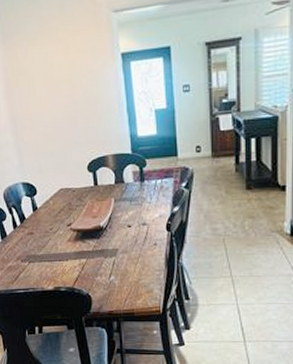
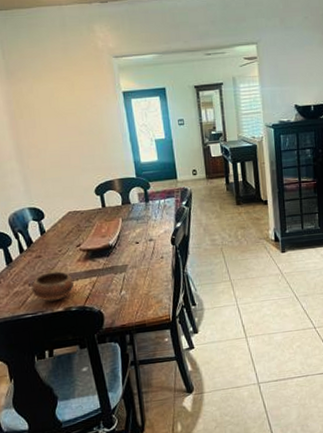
bowl: none [24,250,63,279] -> present [31,271,74,302]

